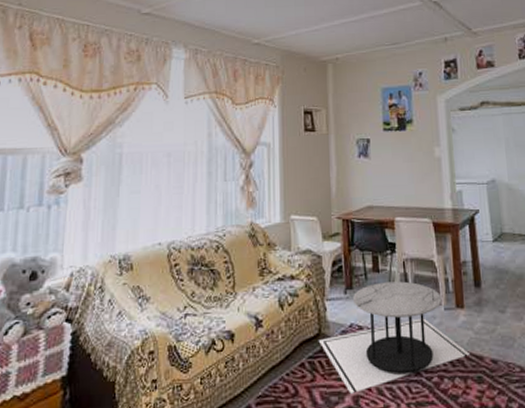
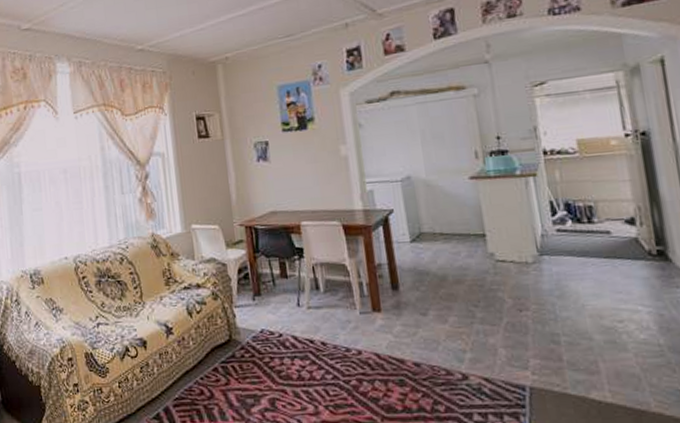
coffee table: present [318,281,471,394] -> none [229,286,391,396]

